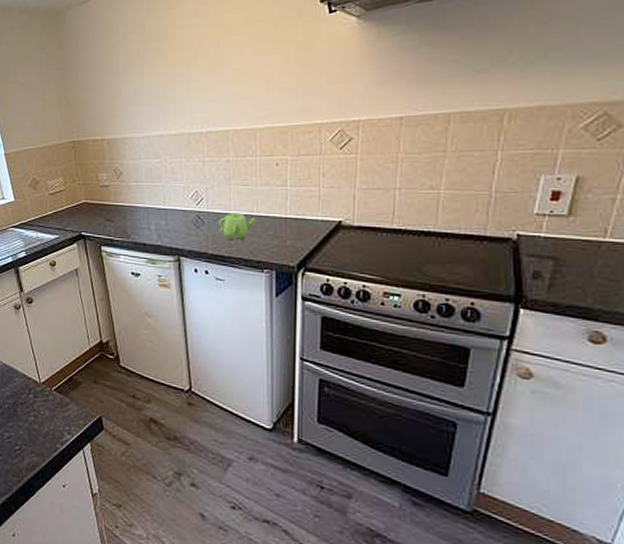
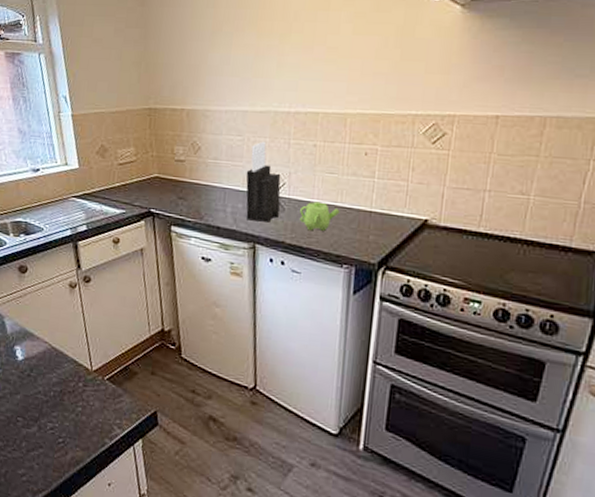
knife block: none [166,161,200,236] -> present [246,141,281,222]

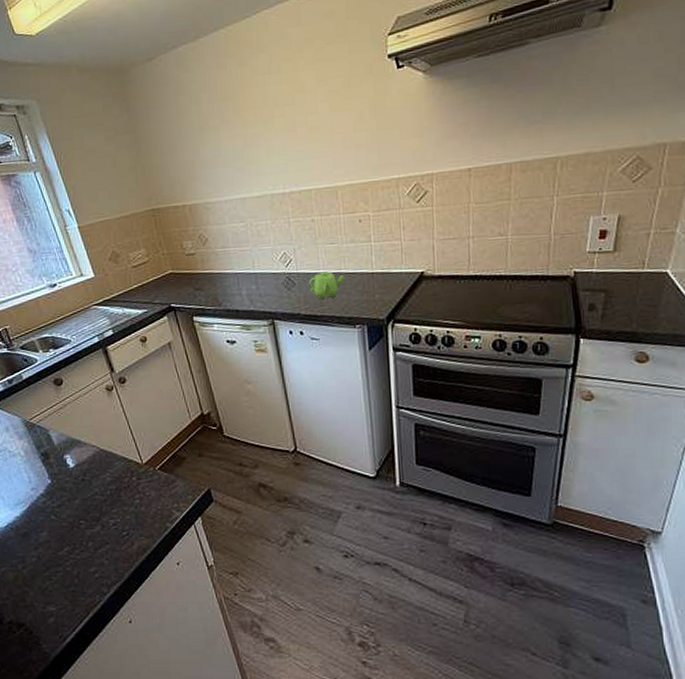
knife block: present [246,141,281,222] -> none [254,223,291,299]

